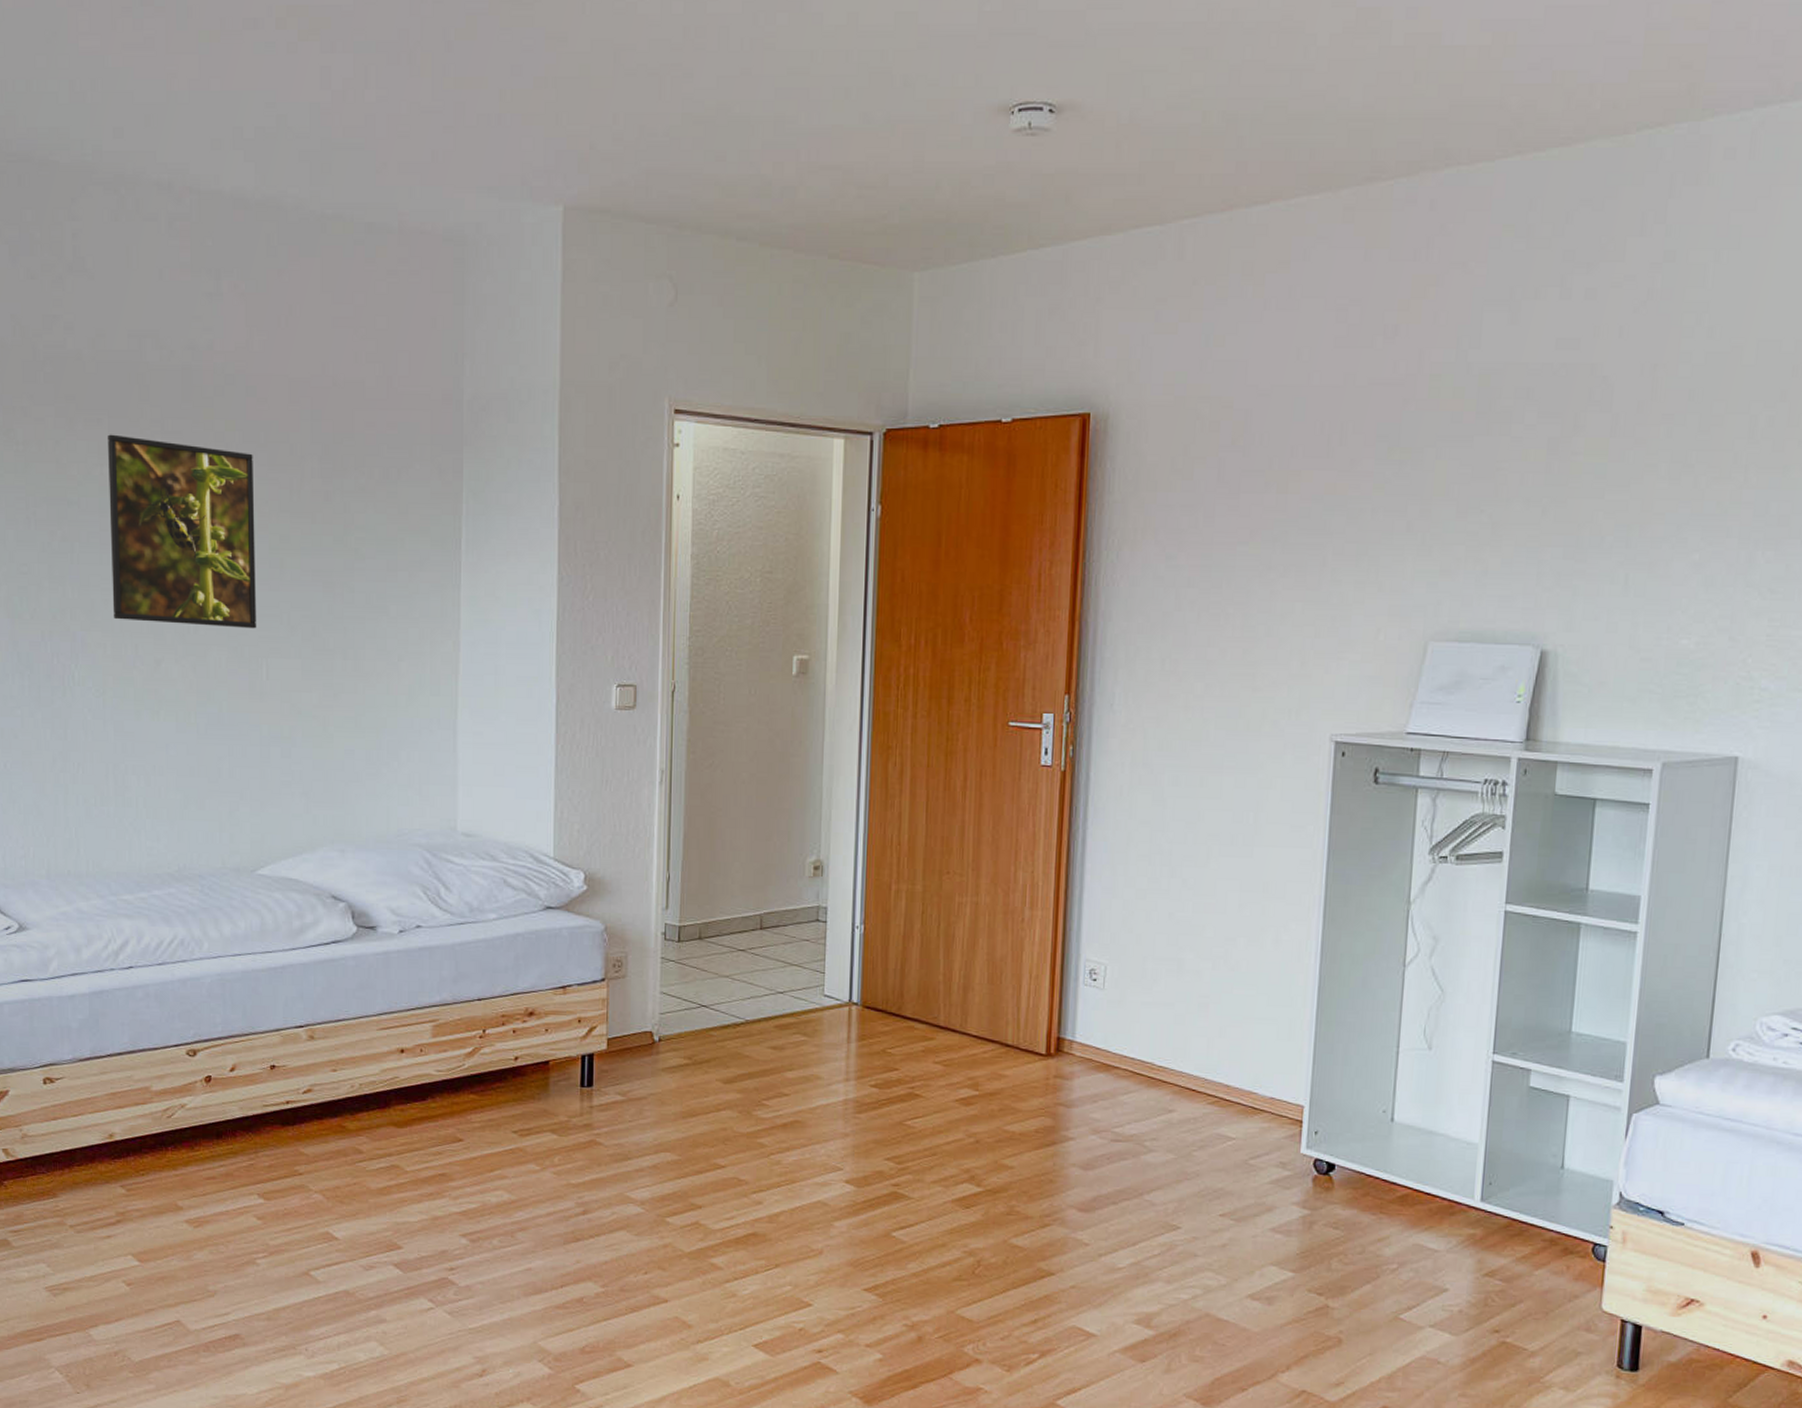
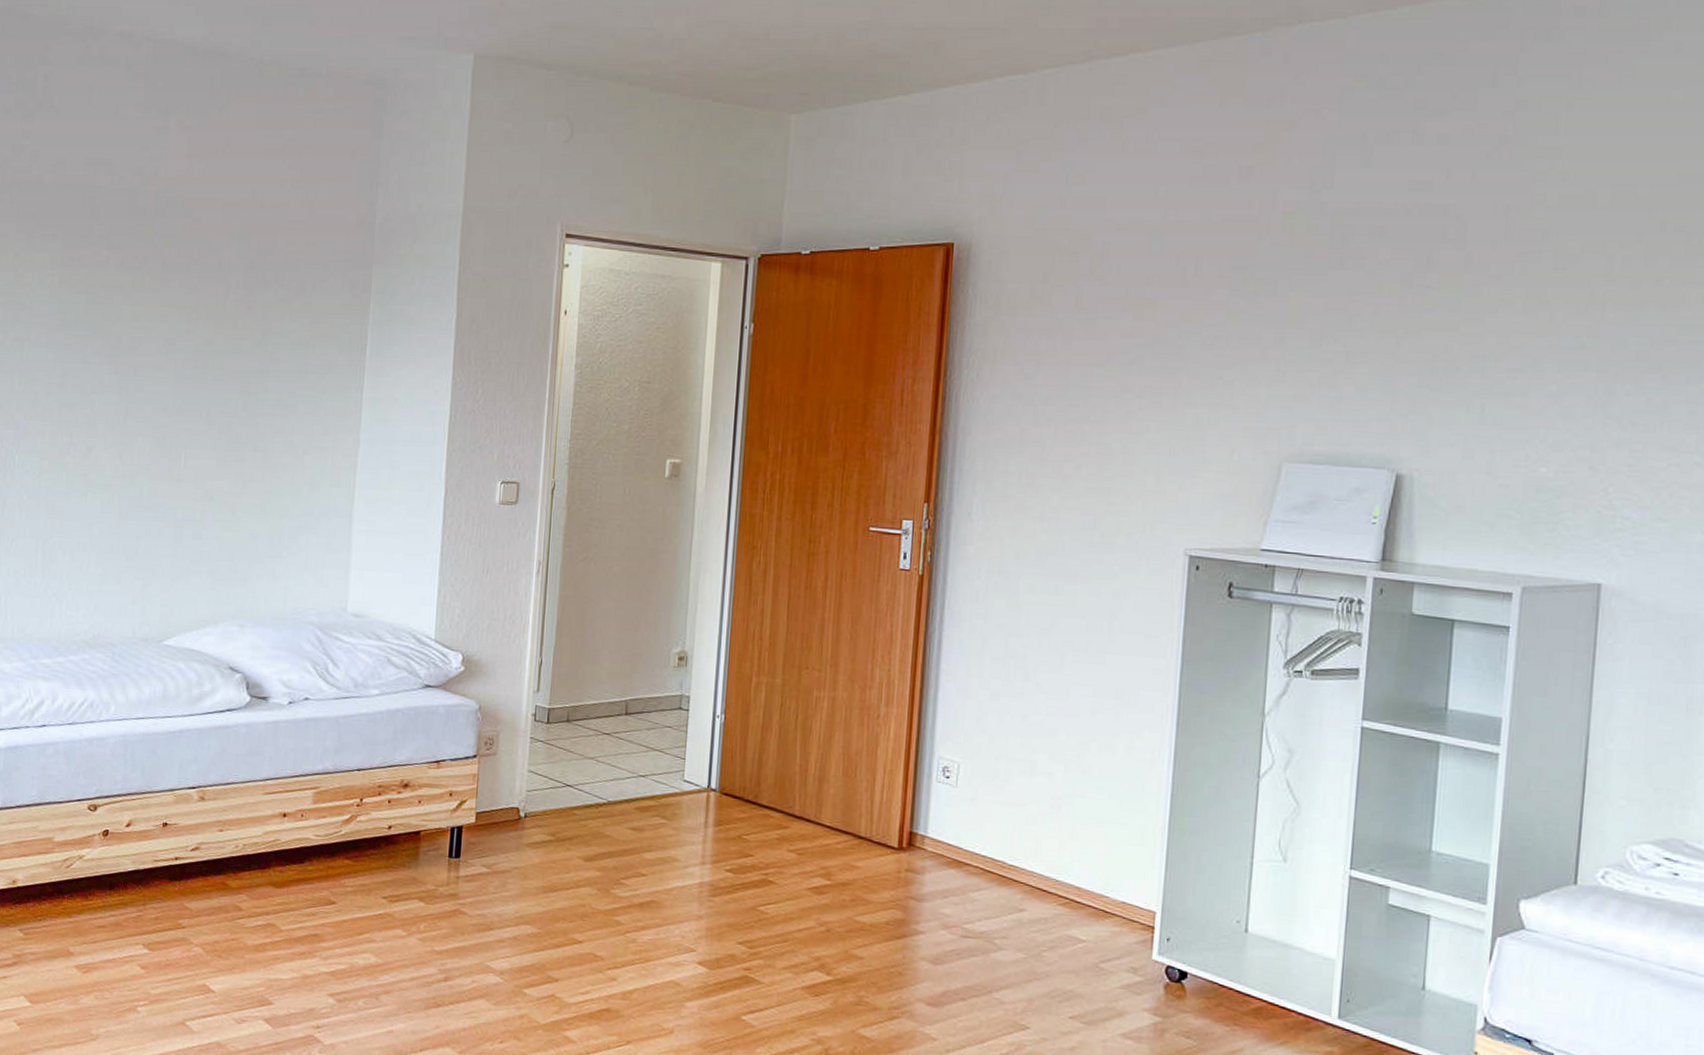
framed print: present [108,434,257,629] -> none [53,248,186,422]

